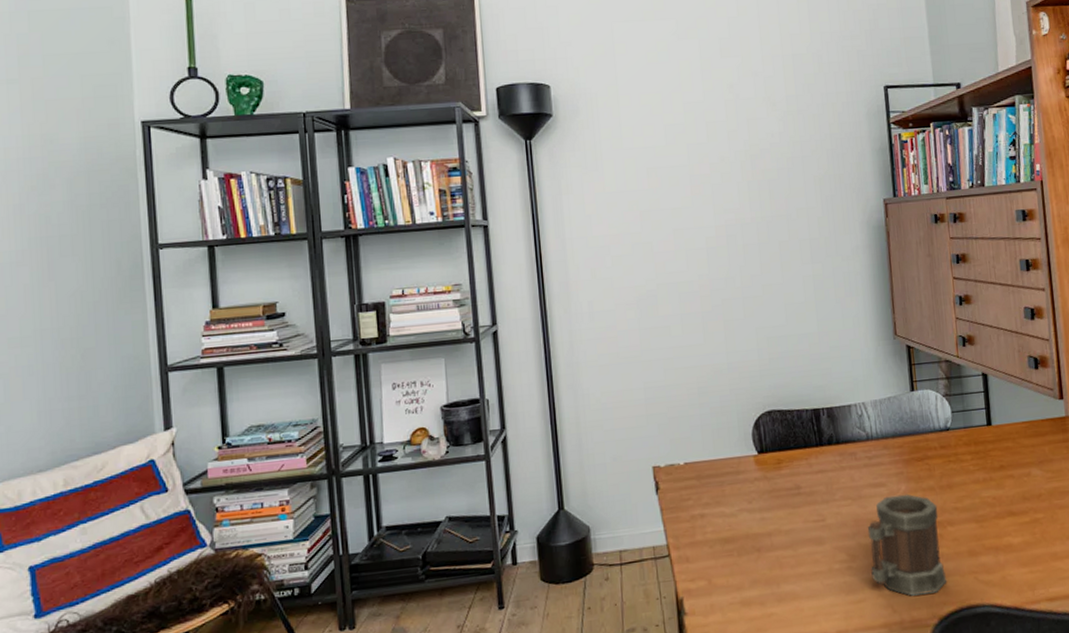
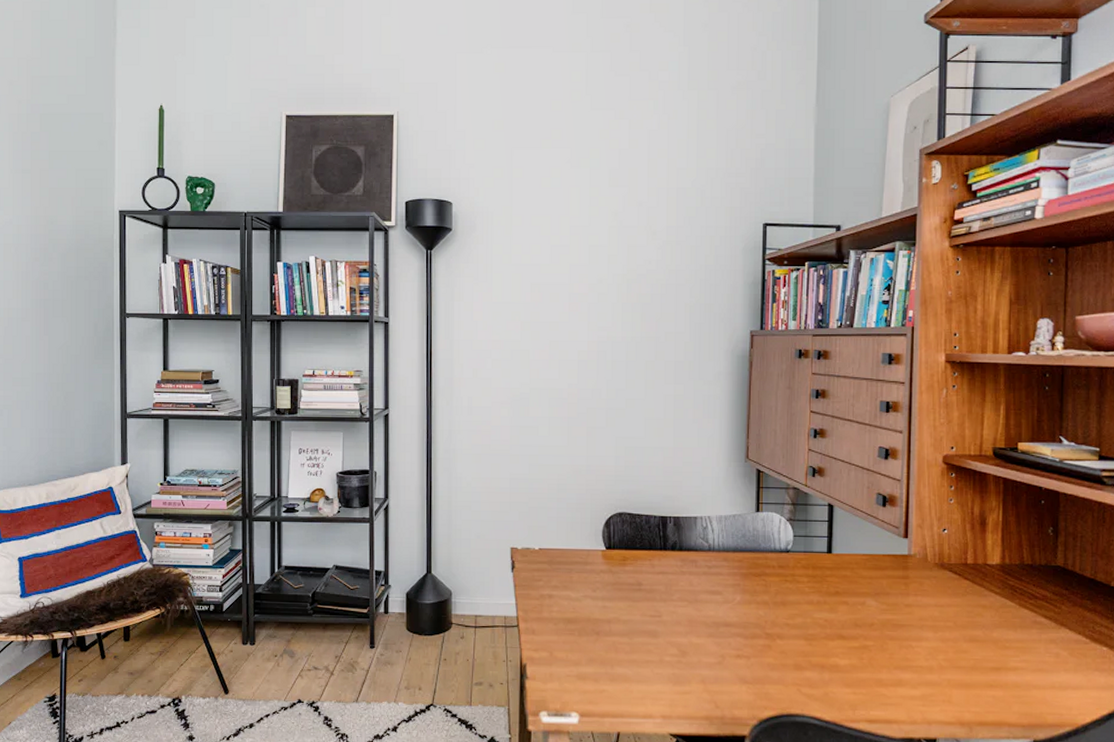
mug: present [867,494,947,596] -> none [699,604,771,697]

